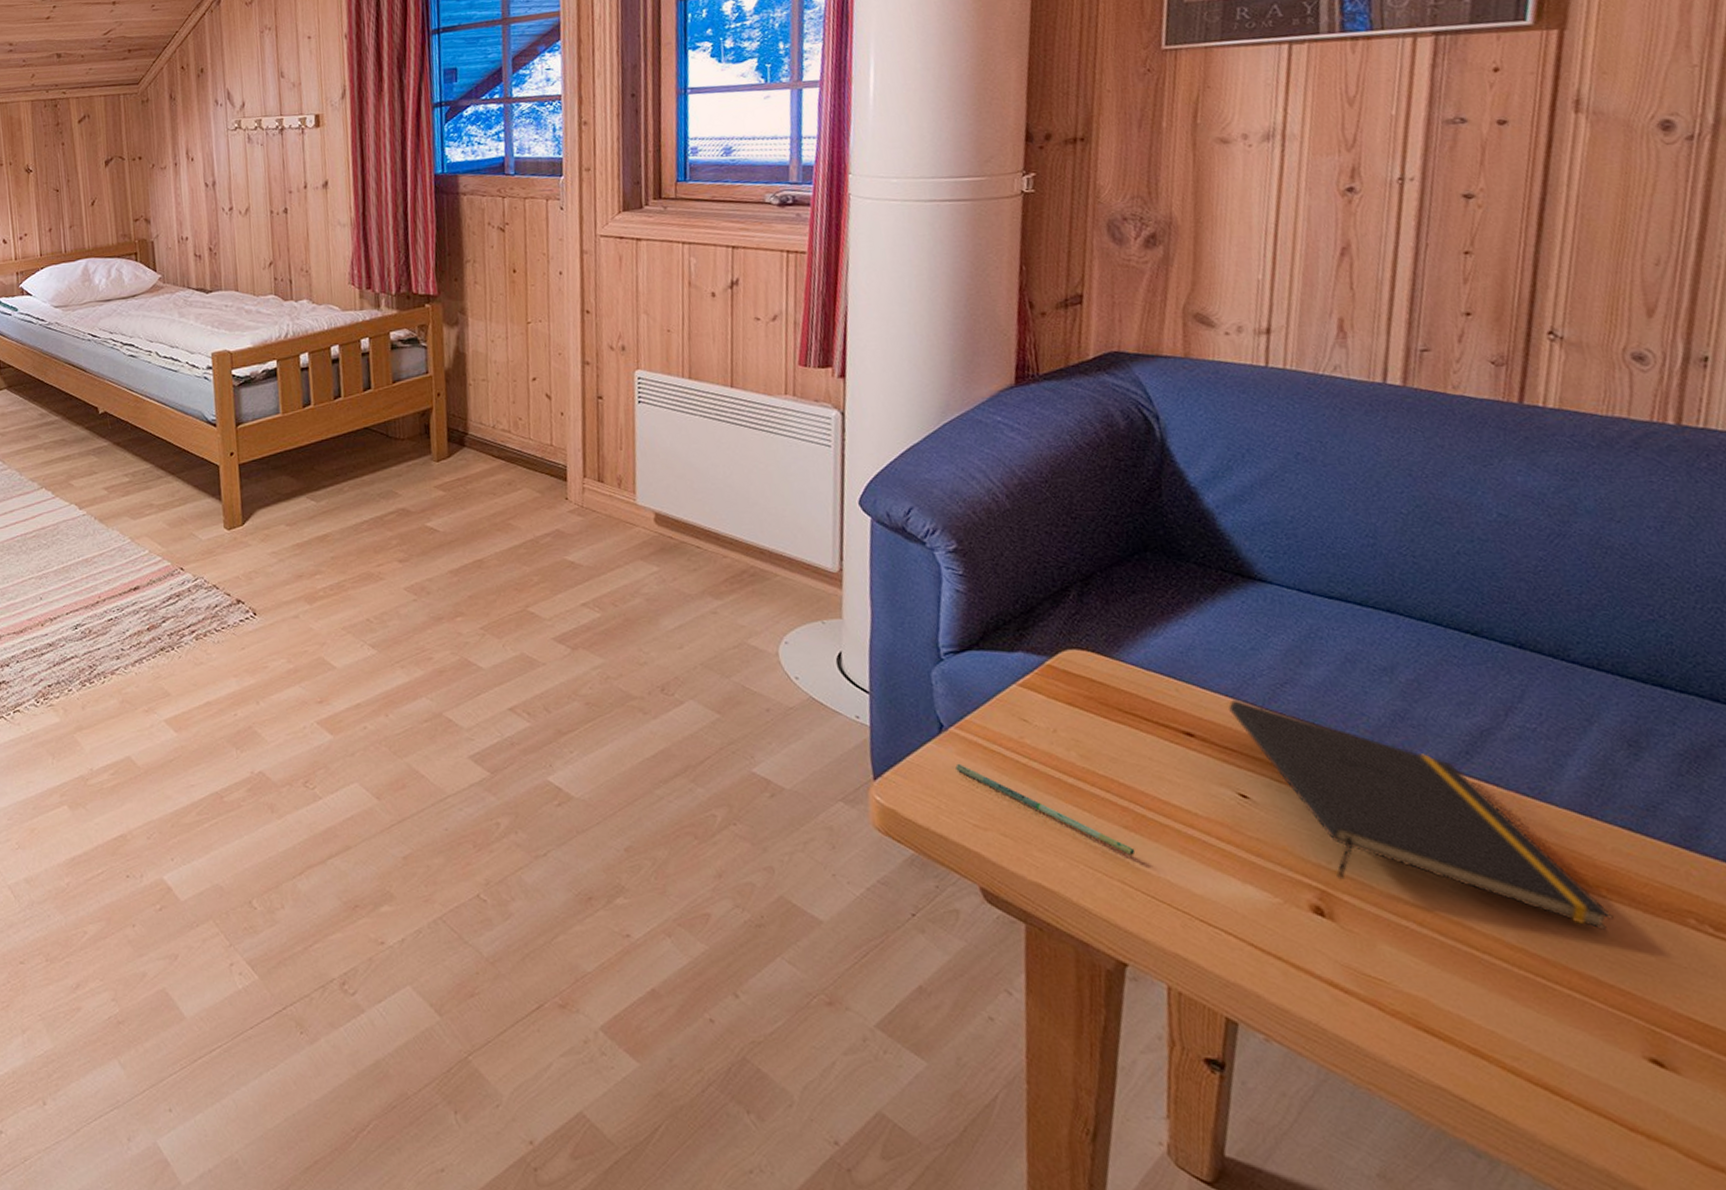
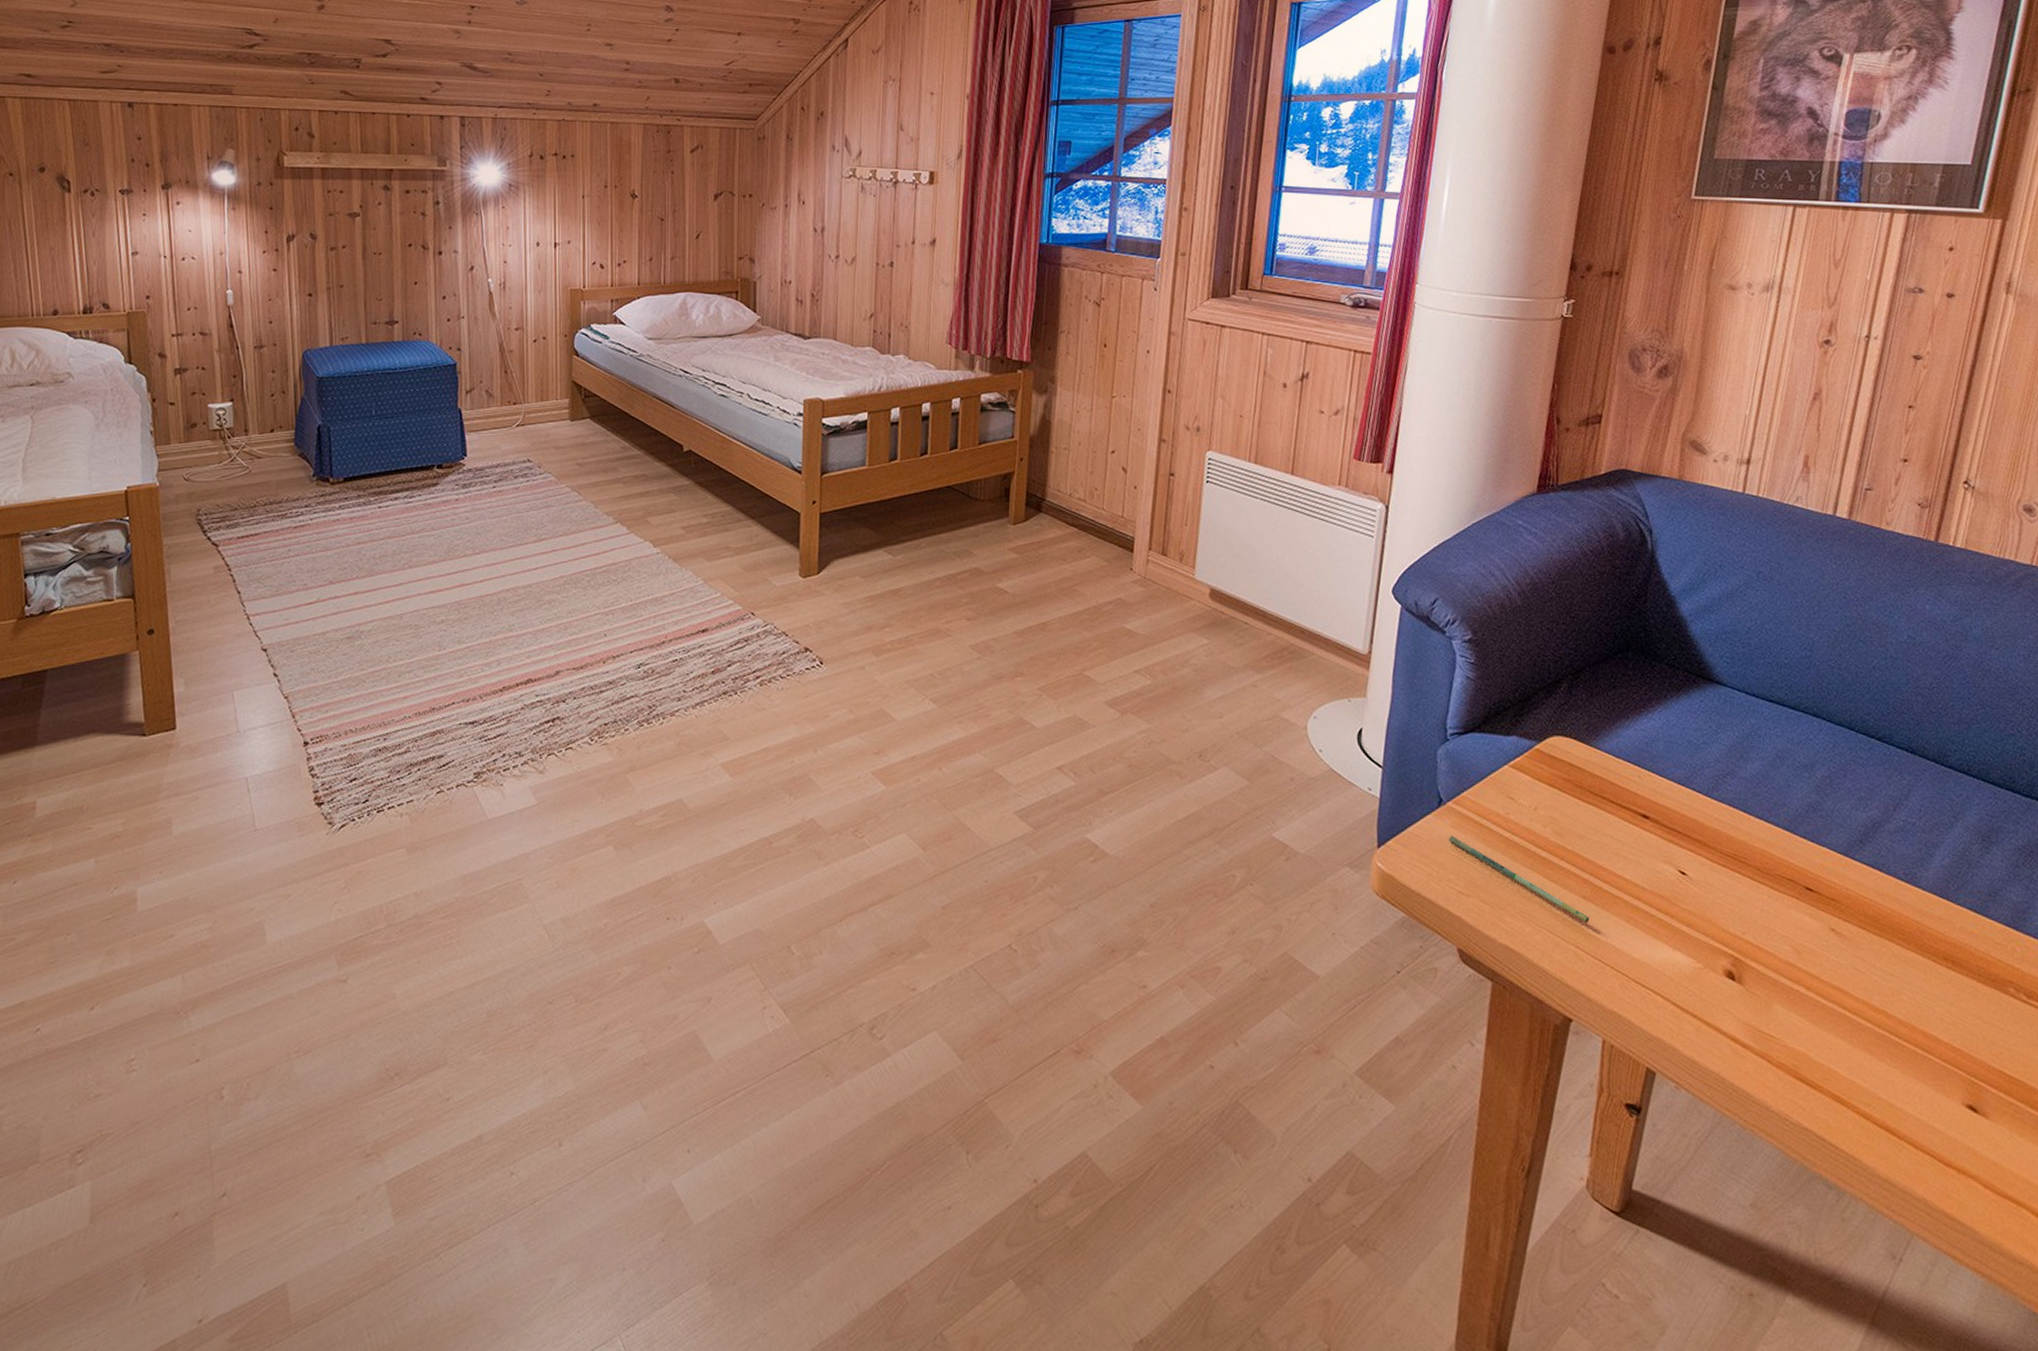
notepad: present [1228,699,1614,931] -> none [1679,787,1954,997]

